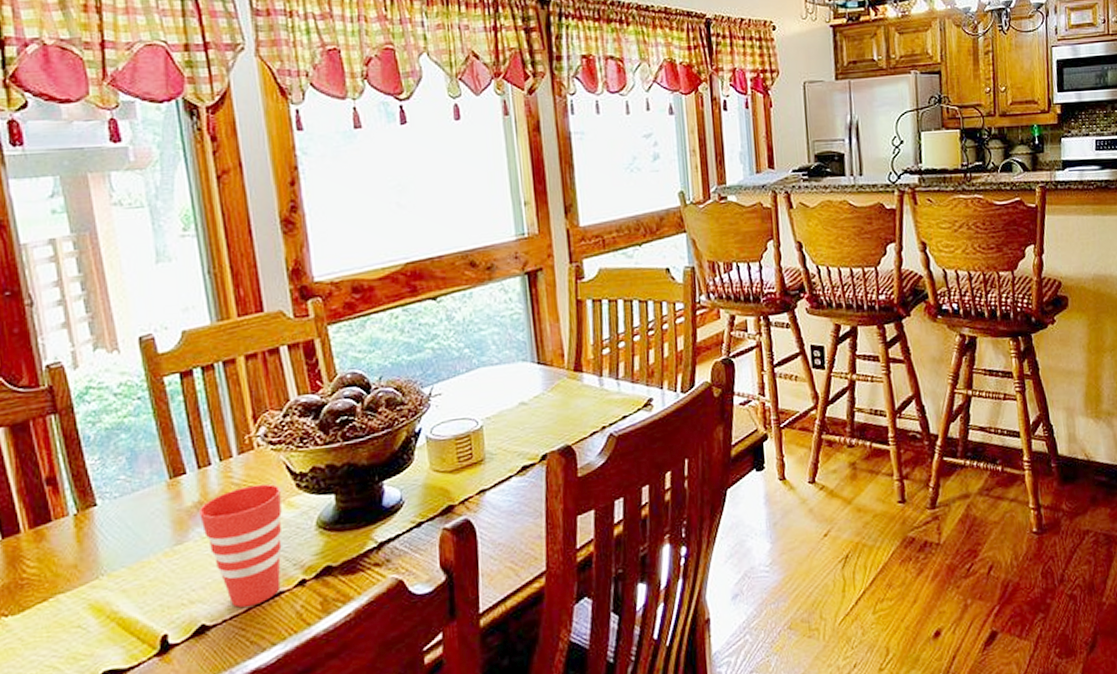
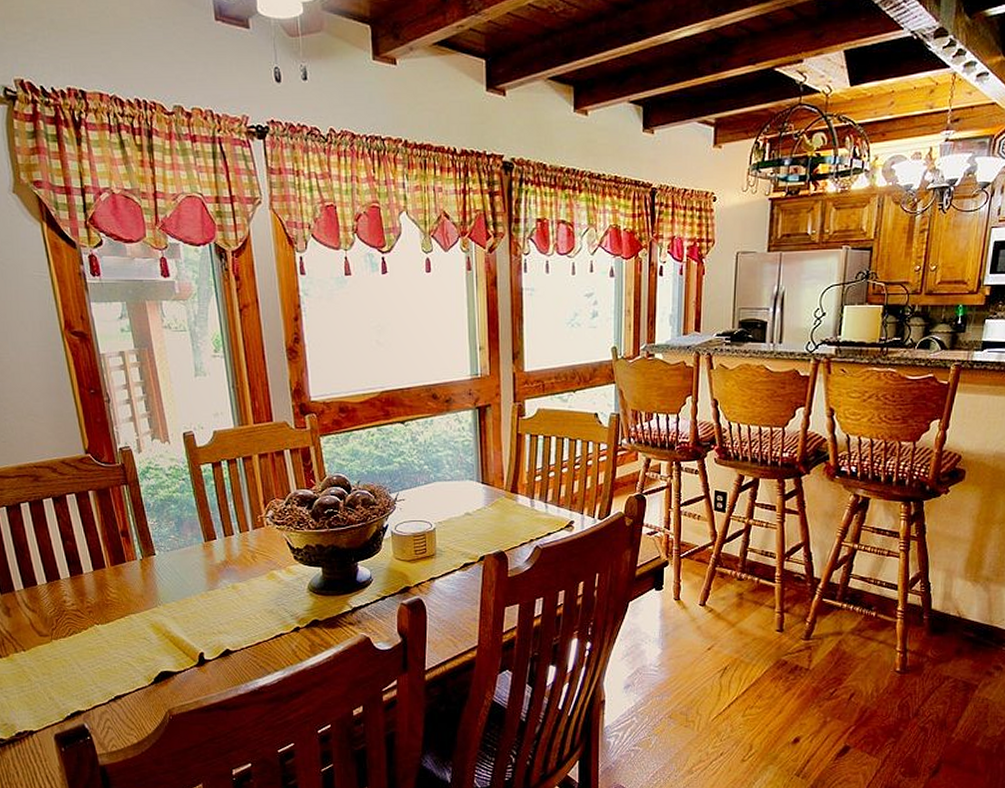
cup: present [199,483,283,608] -> none [225,553,284,641]

